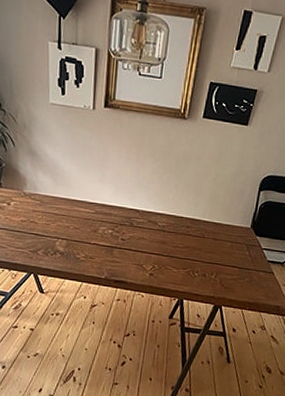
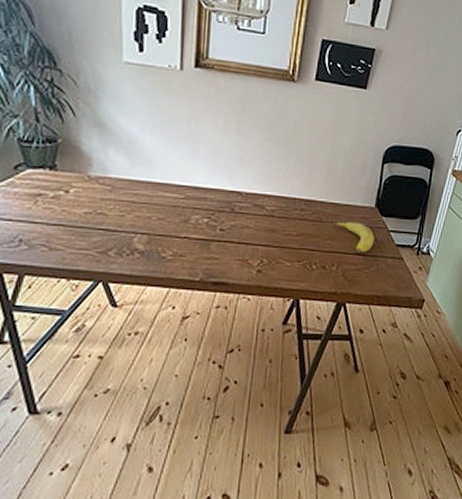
fruit: none [213,238,249,265] -> present [332,221,374,252]

